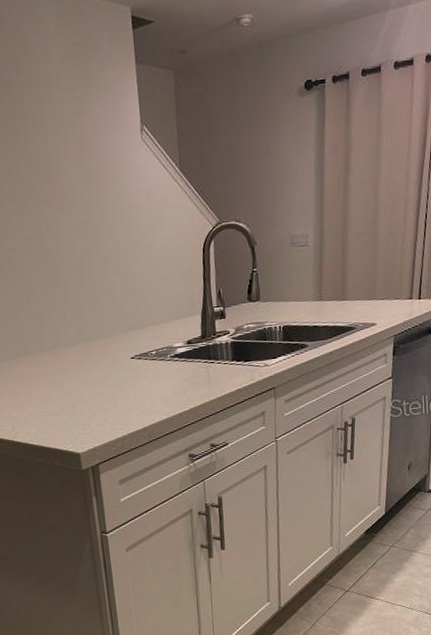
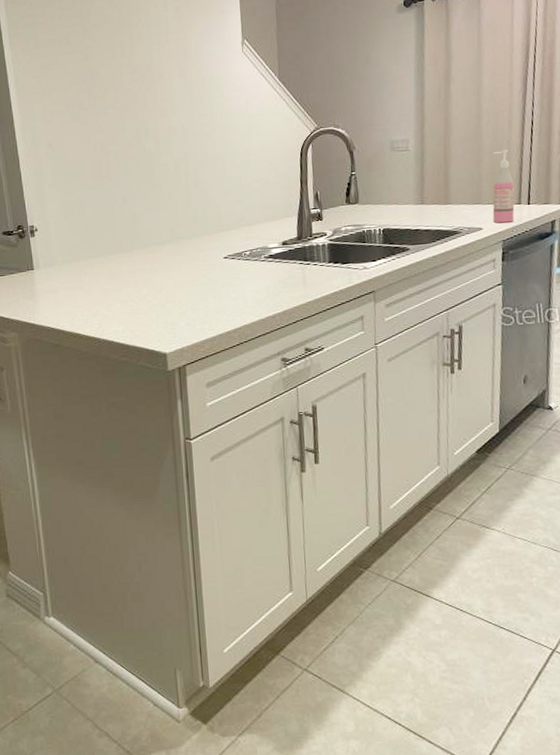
soap dispenser: none [386,244,408,319] -> present [492,150,515,224]

